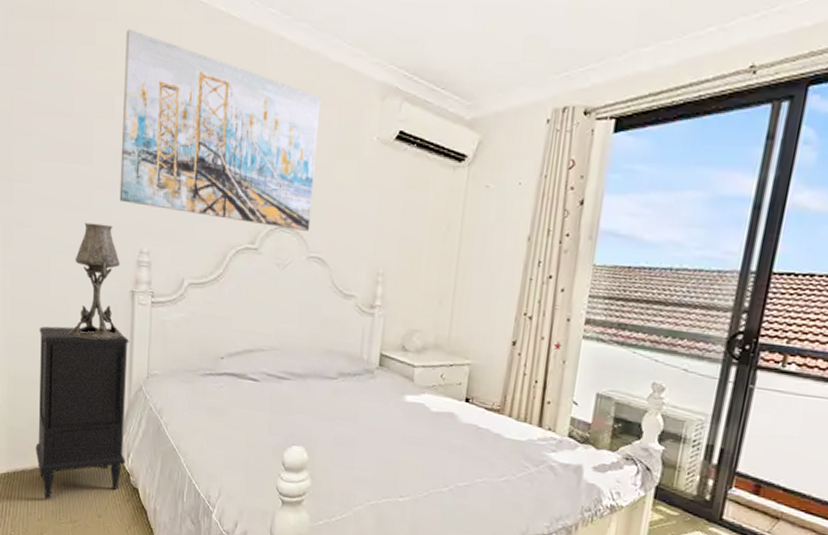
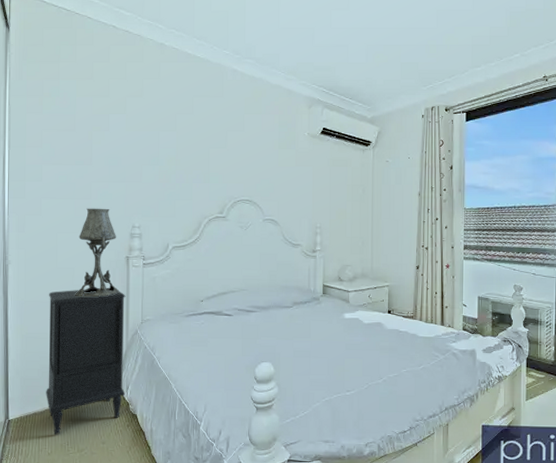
wall art: present [119,28,322,231] -> none [115,67,266,201]

